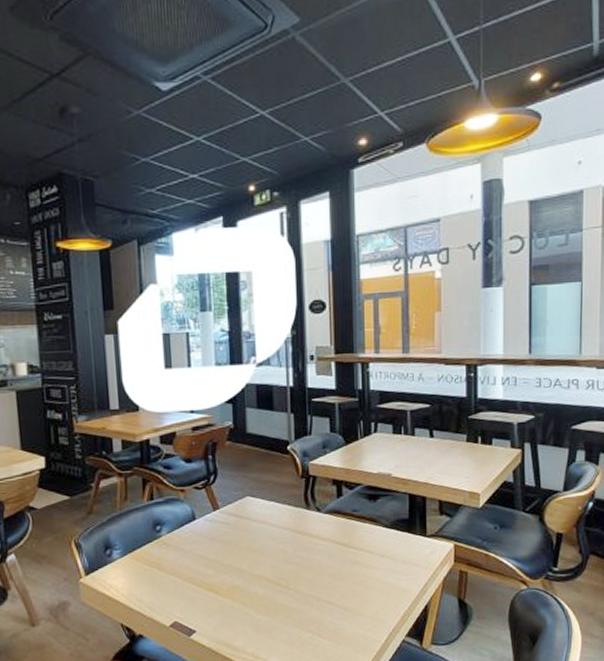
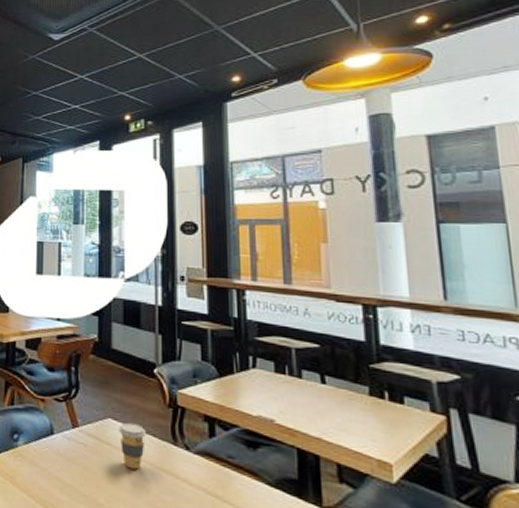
coffee cup: none [257,496,282,536] -> present [119,422,145,470]

